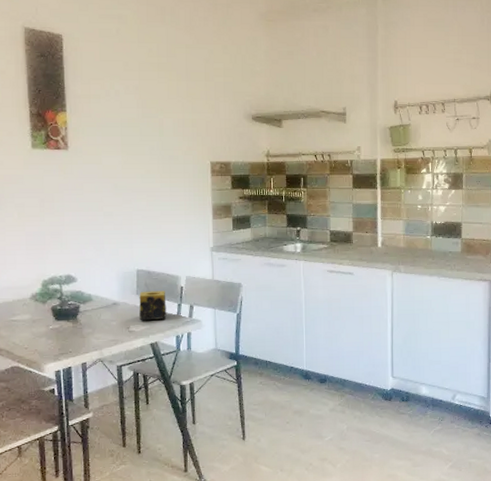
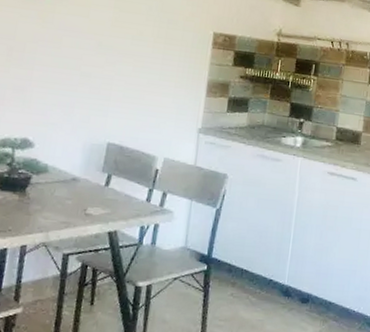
candle: present [139,290,167,321] -> none [100,168,137,205]

